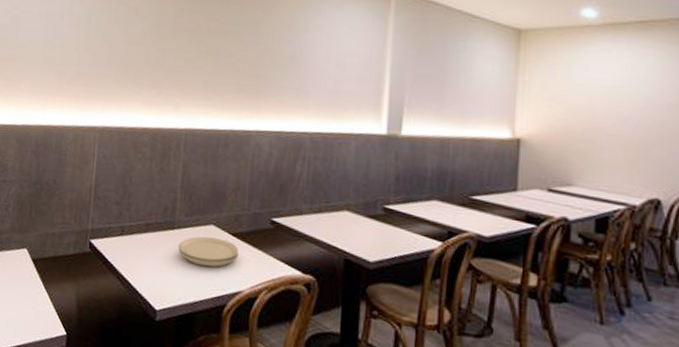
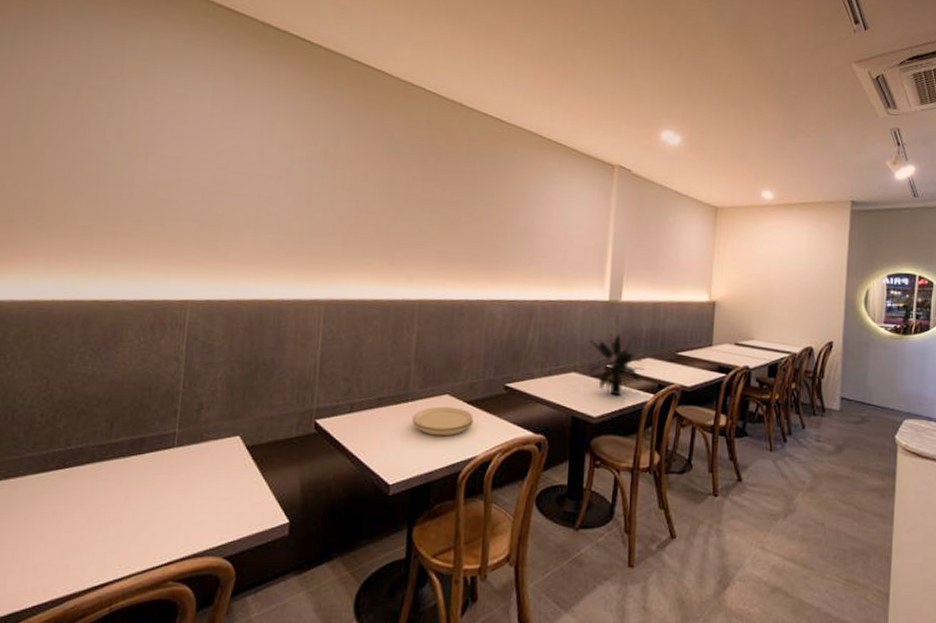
potted plant: none [364,170,431,241] -> present [589,333,645,396]

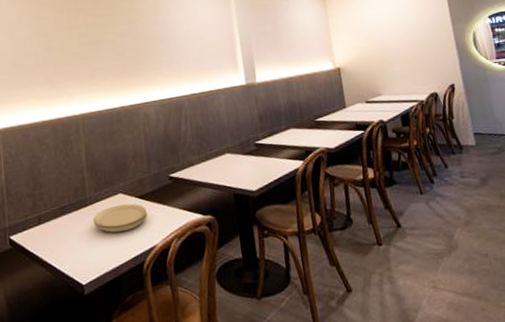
potted plant: present [589,333,645,396] -> none [236,112,290,168]

